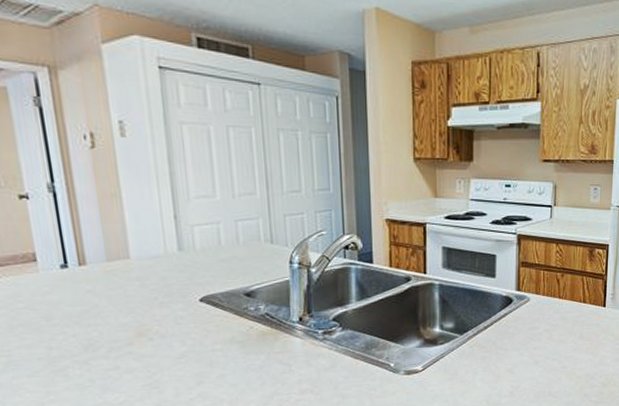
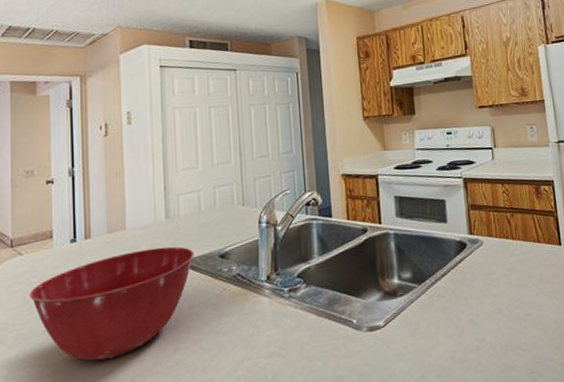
mixing bowl: none [16,280,215,391] -> present [30,246,194,362]

